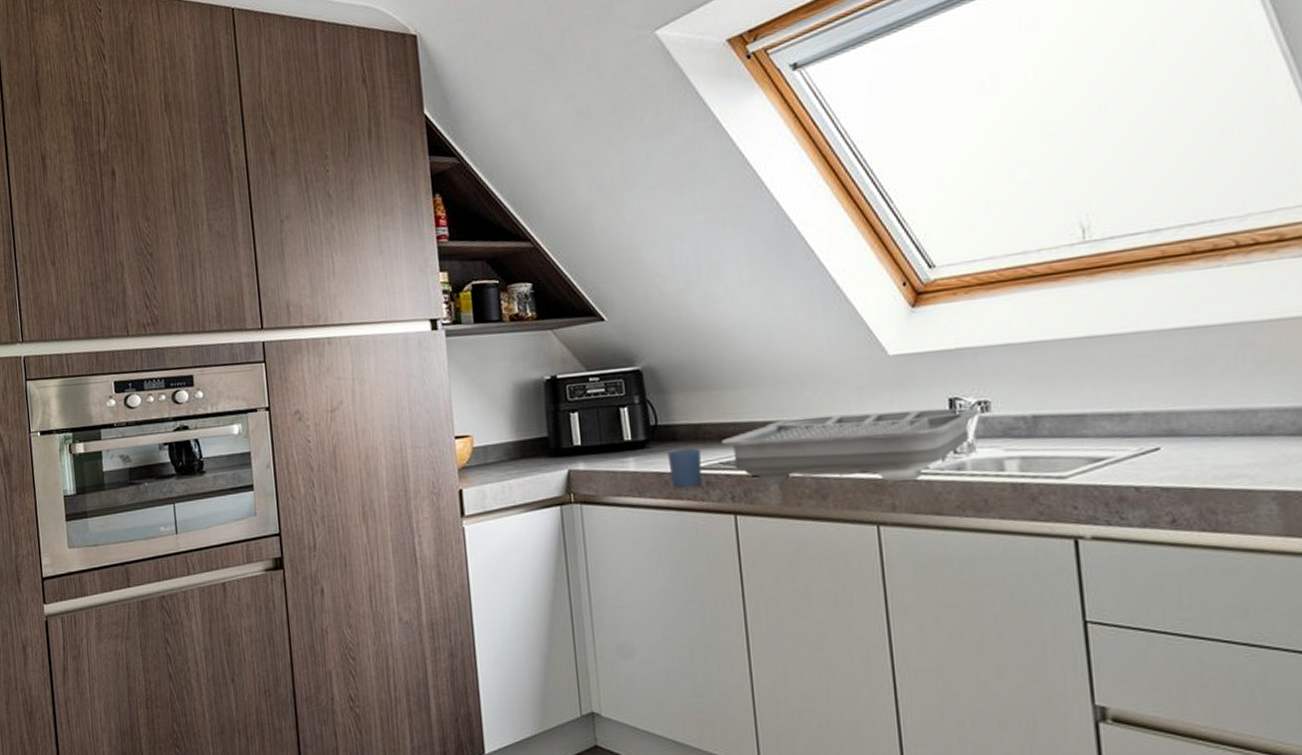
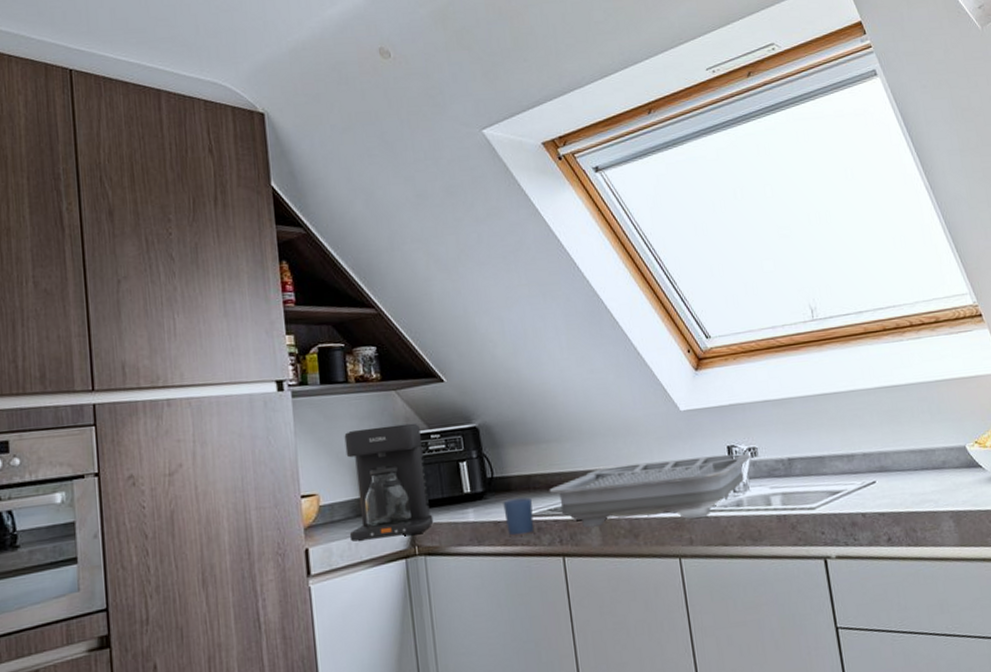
coffee maker: none [498,364,591,486] -> present [344,423,434,542]

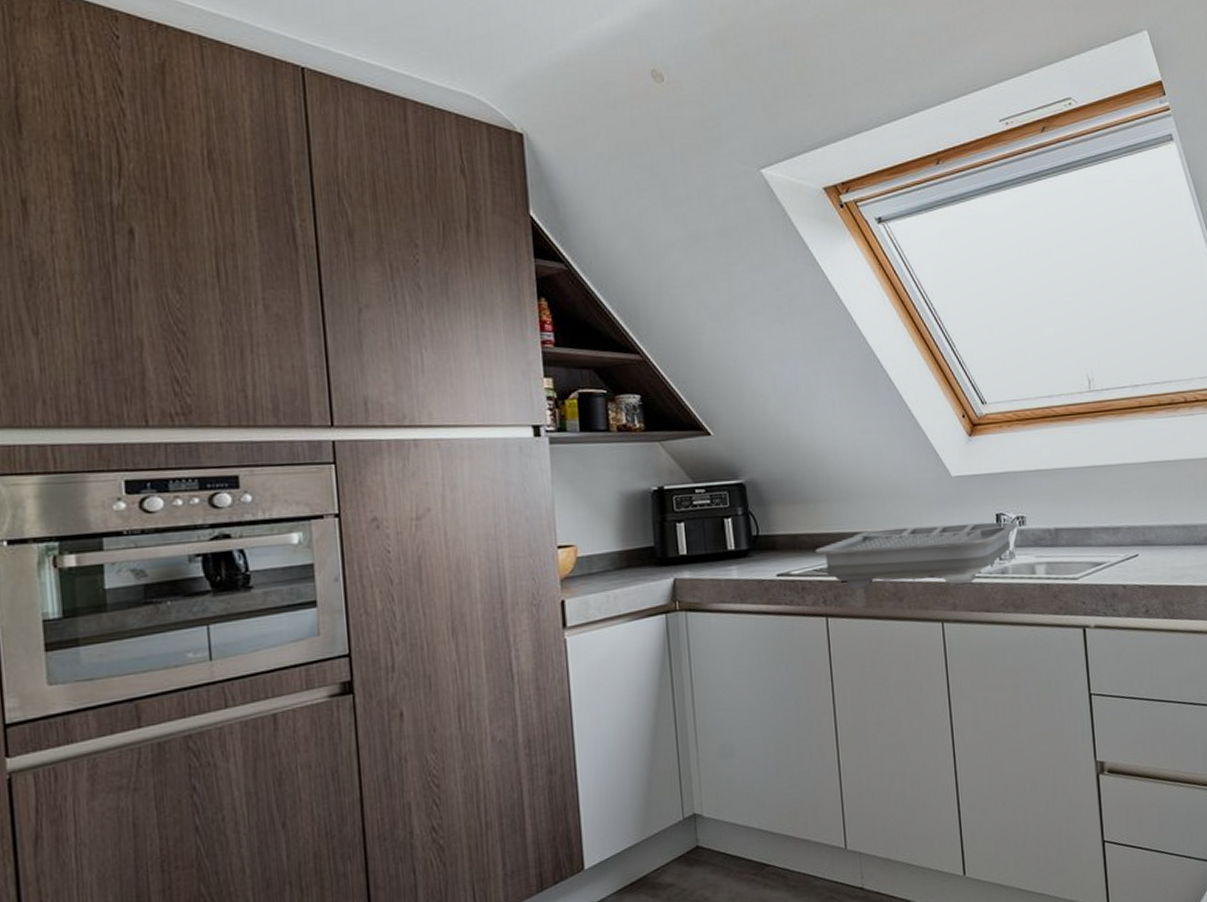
coffee maker: present [344,423,434,542] -> none [604,476,696,596]
mug: present [503,497,535,537] -> none [767,557,799,596]

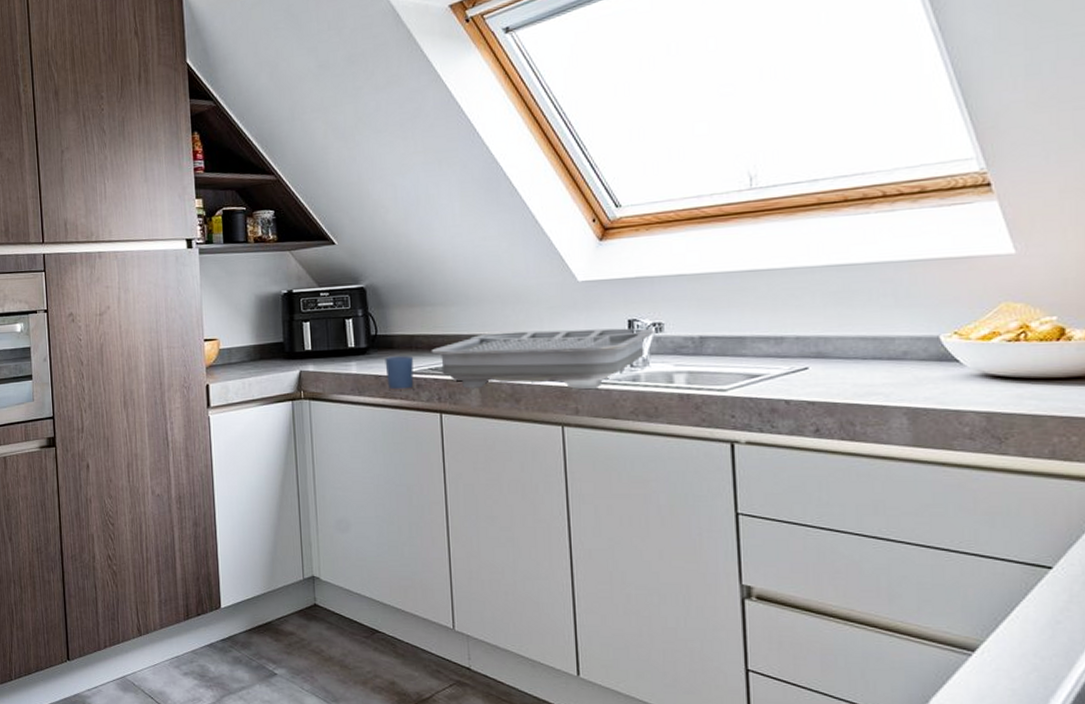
mug: none [767,557,799,596] -> present [385,356,414,391]

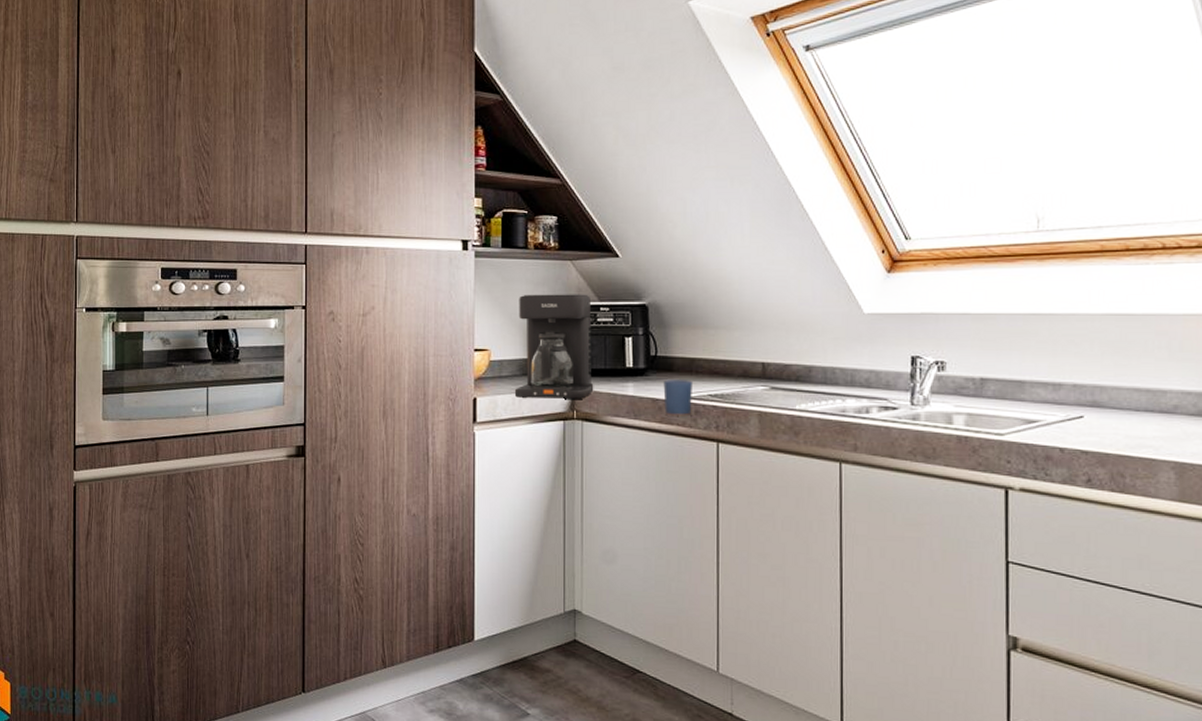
coffee maker: none [243,281,319,383] -> present [514,294,594,400]
dish rack: present [431,328,655,390] -> none [711,361,937,426]

